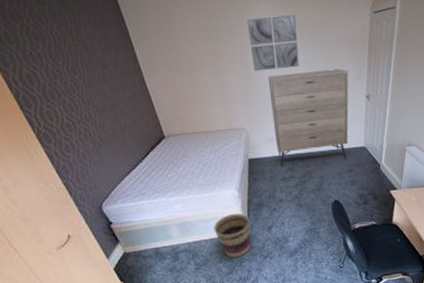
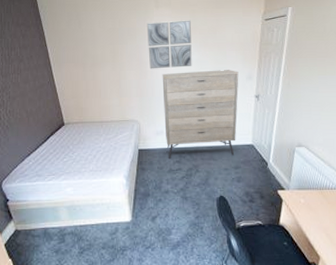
basket: present [214,213,251,258] -> none [100,201,135,246]

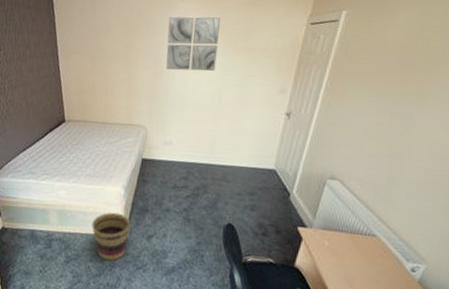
basket: none [100,201,135,246] -> present [92,212,130,262]
dresser: present [162,70,239,159] -> none [174,76,270,179]

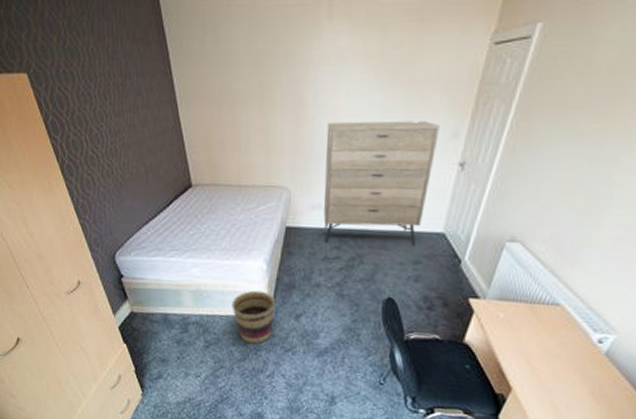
wall art: present [166,16,222,71] -> none [310,40,380,115]
dresser: none [174,76,270,179] -> present [323,120,440,246]

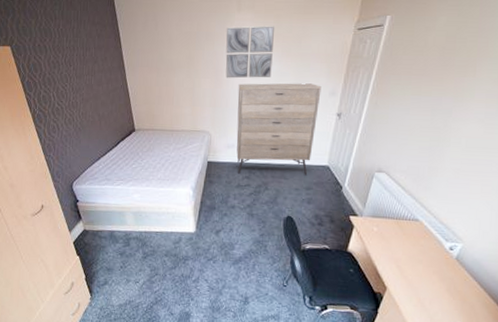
basket: present [232,290,275,345] -> none [165,211,199,255]
wall art: none [310,40,380,115] -> present [225,26,275,79]

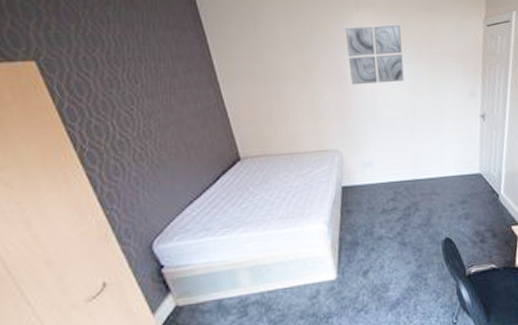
dresser: present [236,83,321,176] -> none [367,85,461,197]

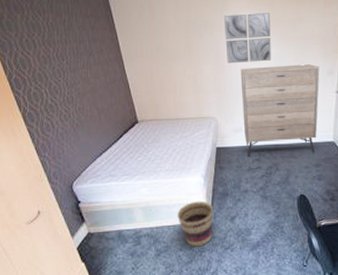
basket: none [295,253,341,313] -> present [177,201,213,247]
dresser: none [367,85,461,197] -> present [240,64,320,158]

